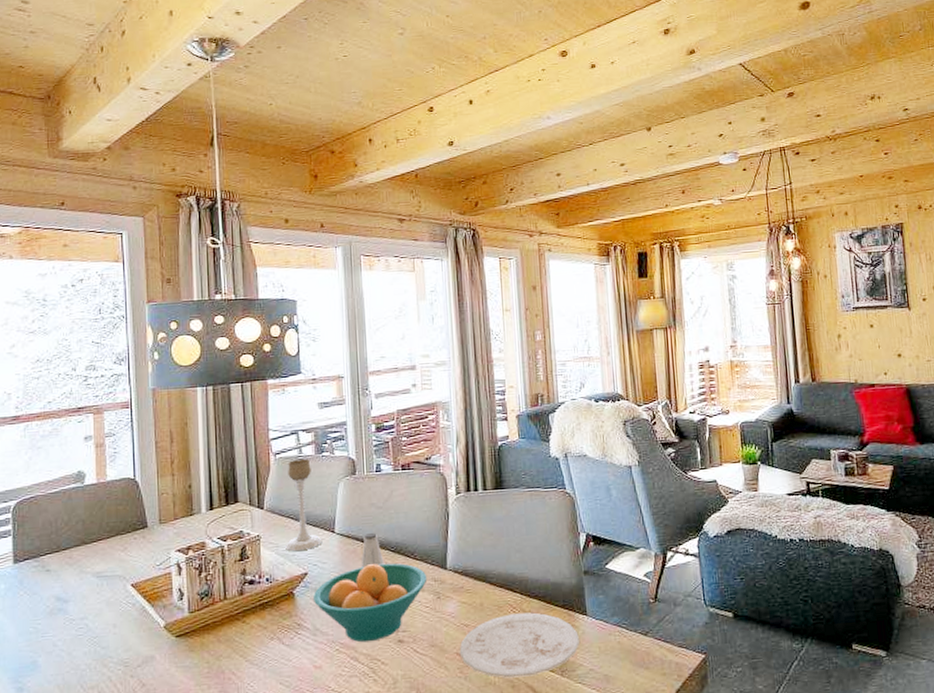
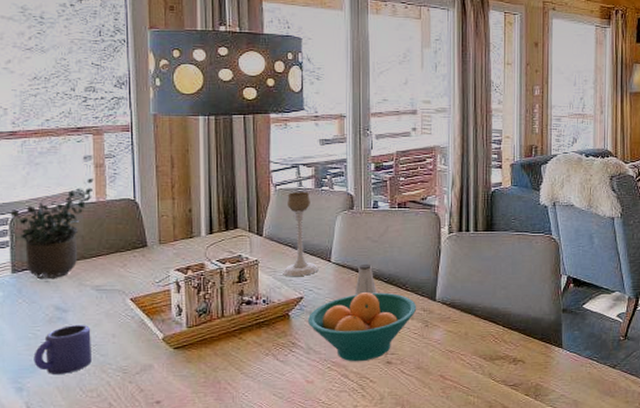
potted plant: none [12,459,94,569] -> present [10,178,94,280]
mug: none [34,615,93,672] -> present [33,325,92,375]
plate: present [459,612,581,678] -> none [443,343,555,399]

